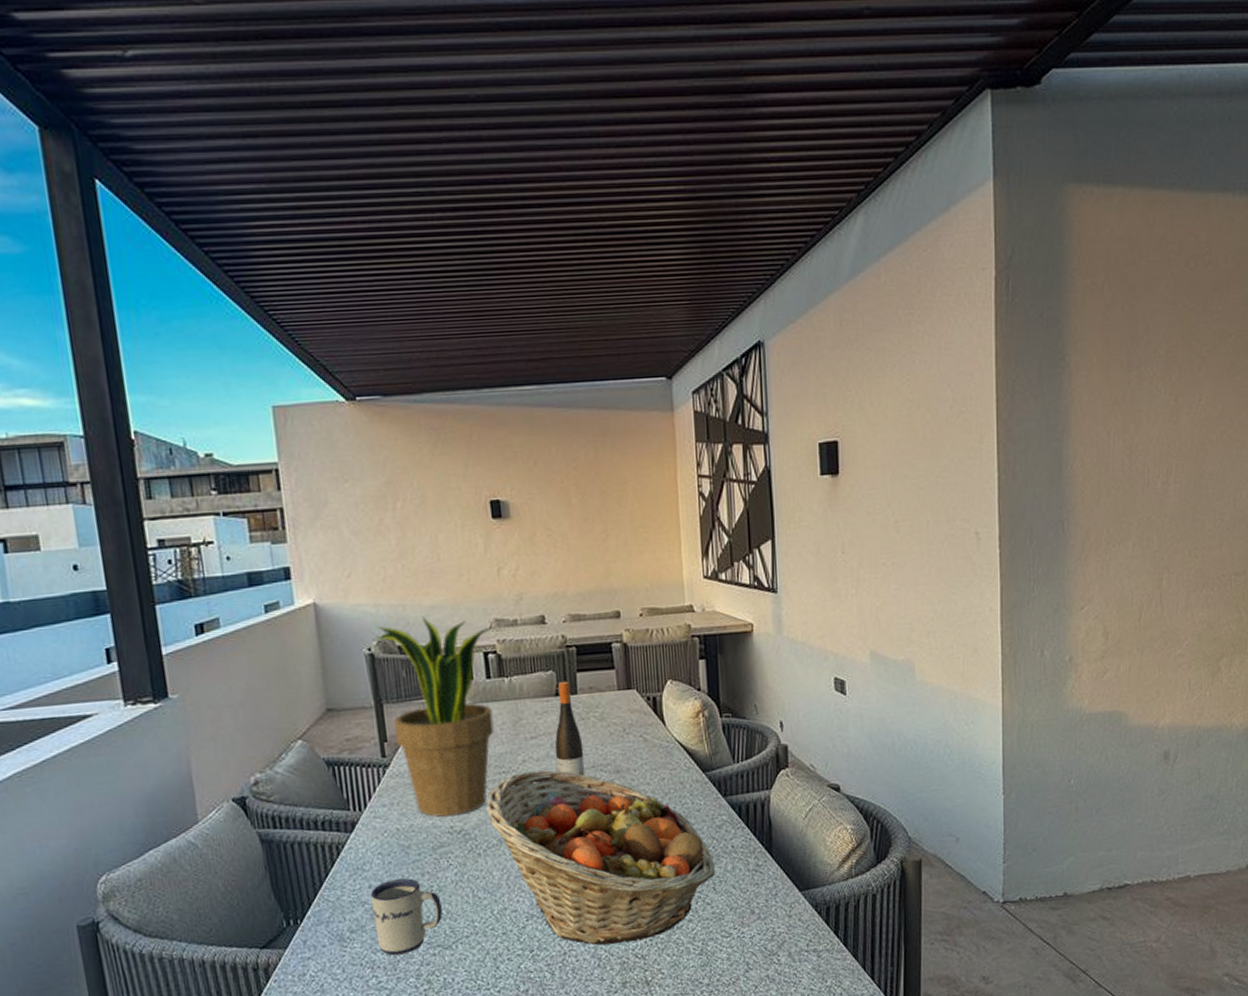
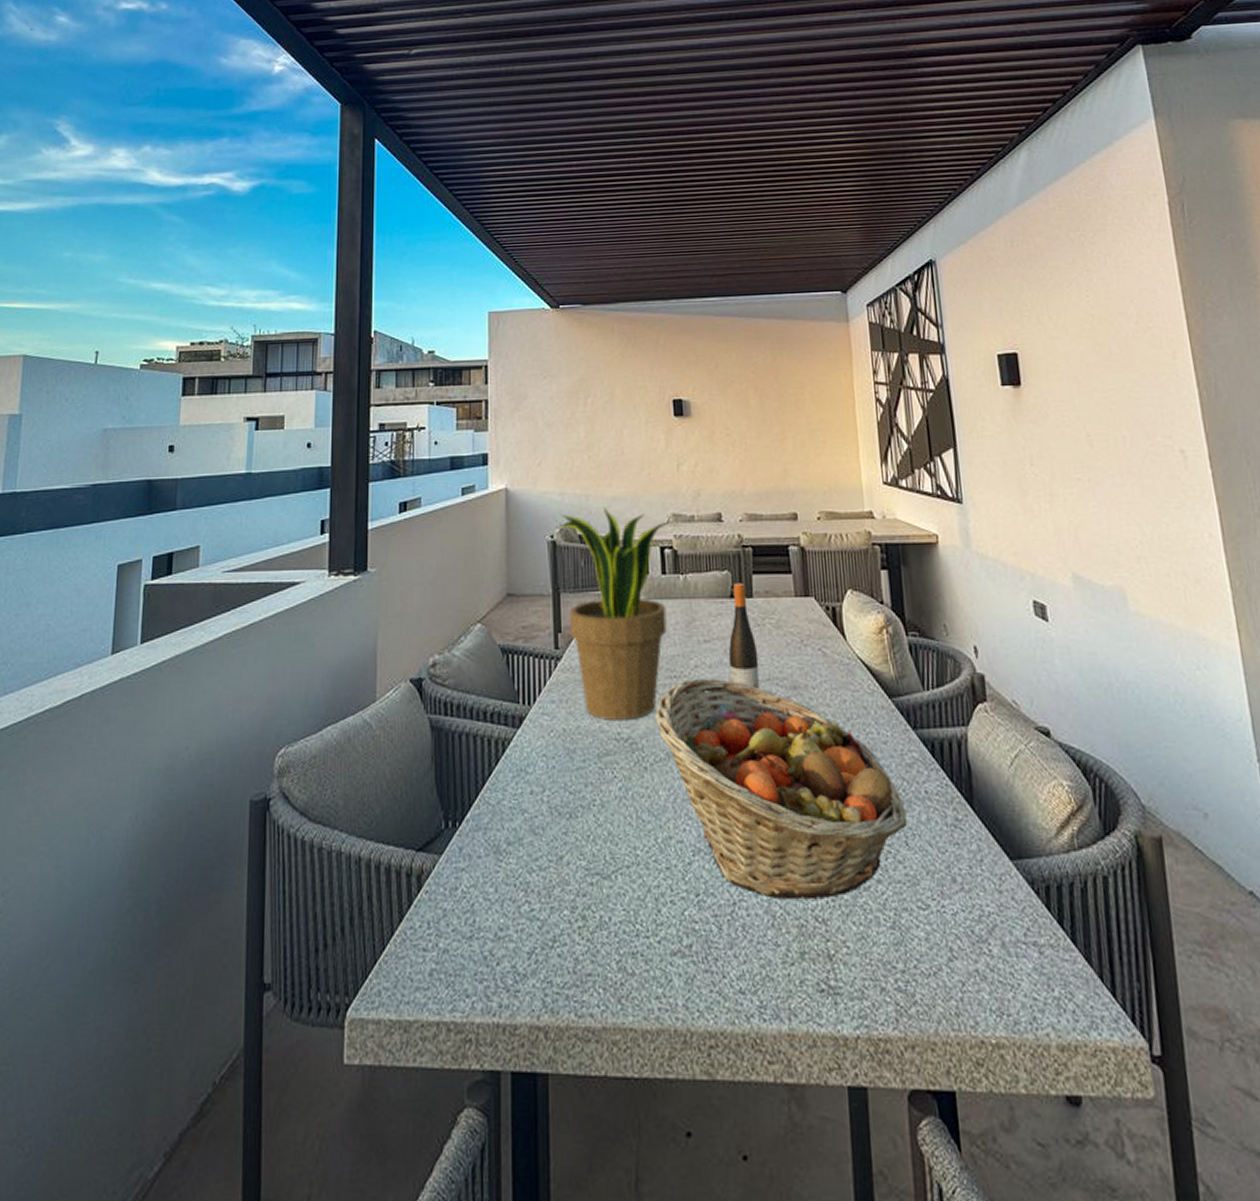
mug: present [370,878,443,956] -> none [531,787,604,879]

